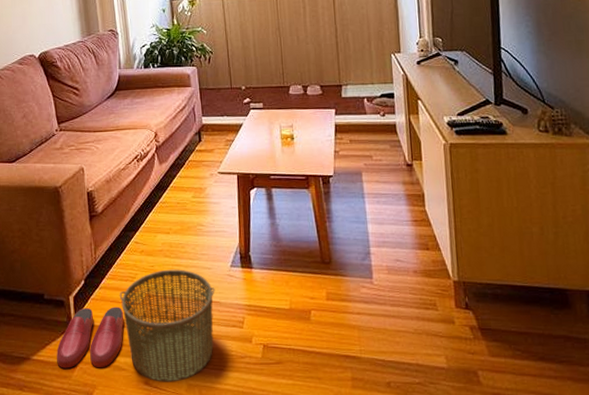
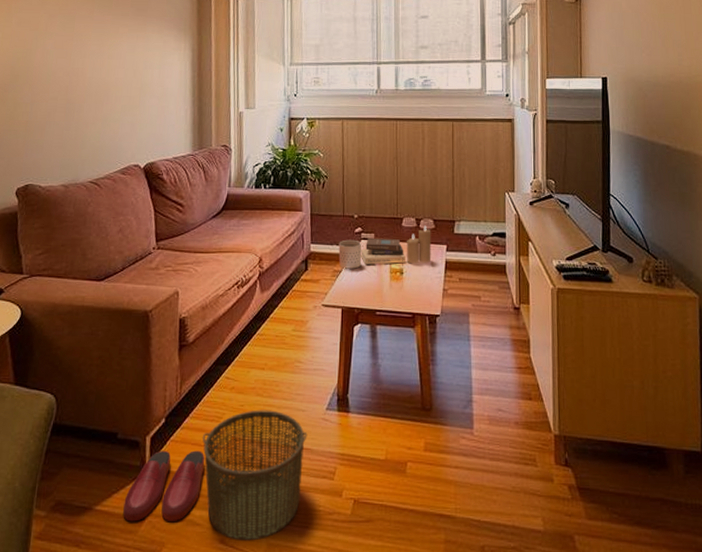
mug: none [229,110,253,138] -> present [338,239,362,269]
books: none [251,107,295,132] -> present [361,239,406,265]
candle: none [295,92,321,129] -> present [407,225,431,264]

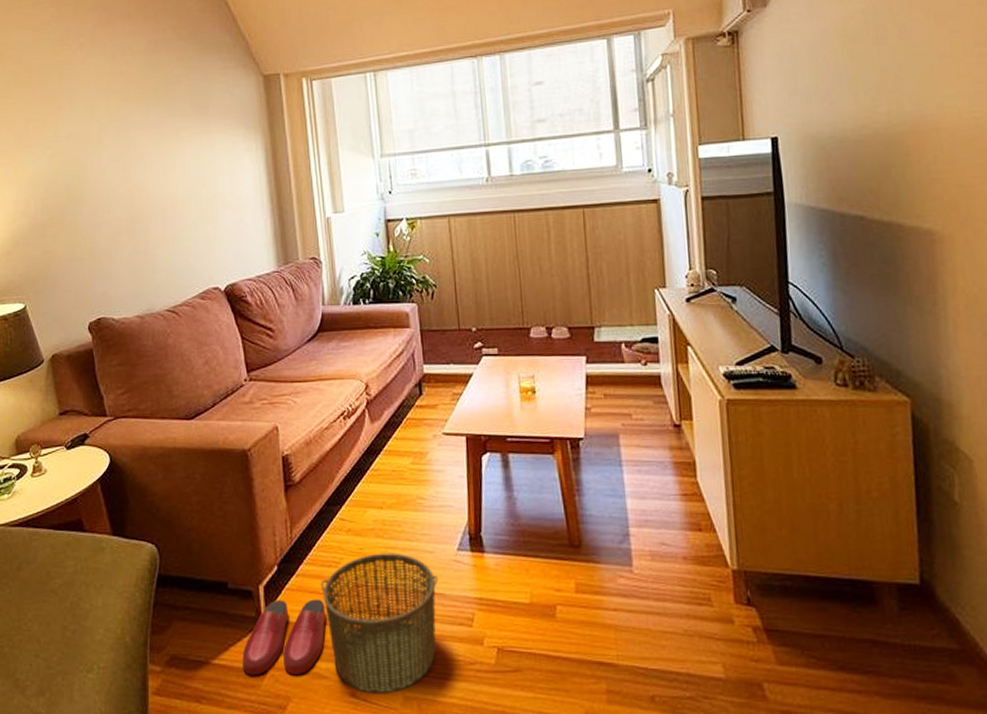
mug: present [338,239,362,269] -> none [456,356,486,391]
books: present [361,239,406,265] -> none [483,353,538,384]
candle: present [407,225,431,264] -> none [537,335,569,381]

